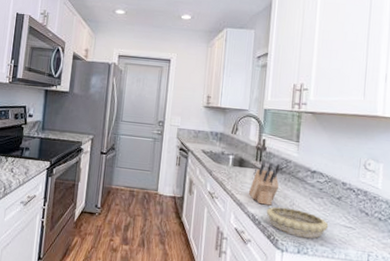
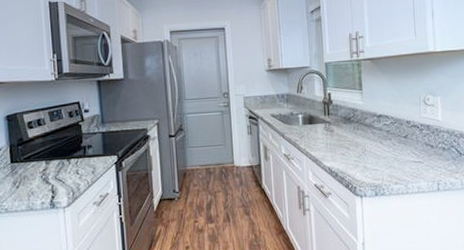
knife block: present [248,161,281,206] -> none [321,114,350,157]
decorative bowl: present [266,206,329,239] -> none [341,154,400,181]

